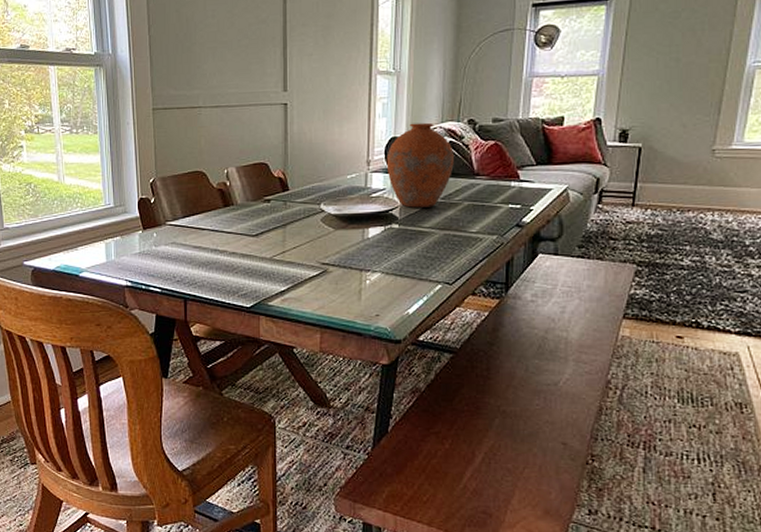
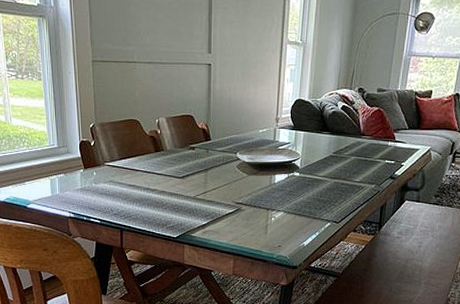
vase: present [386,122,454,208] -> none [292,88,346,160]

